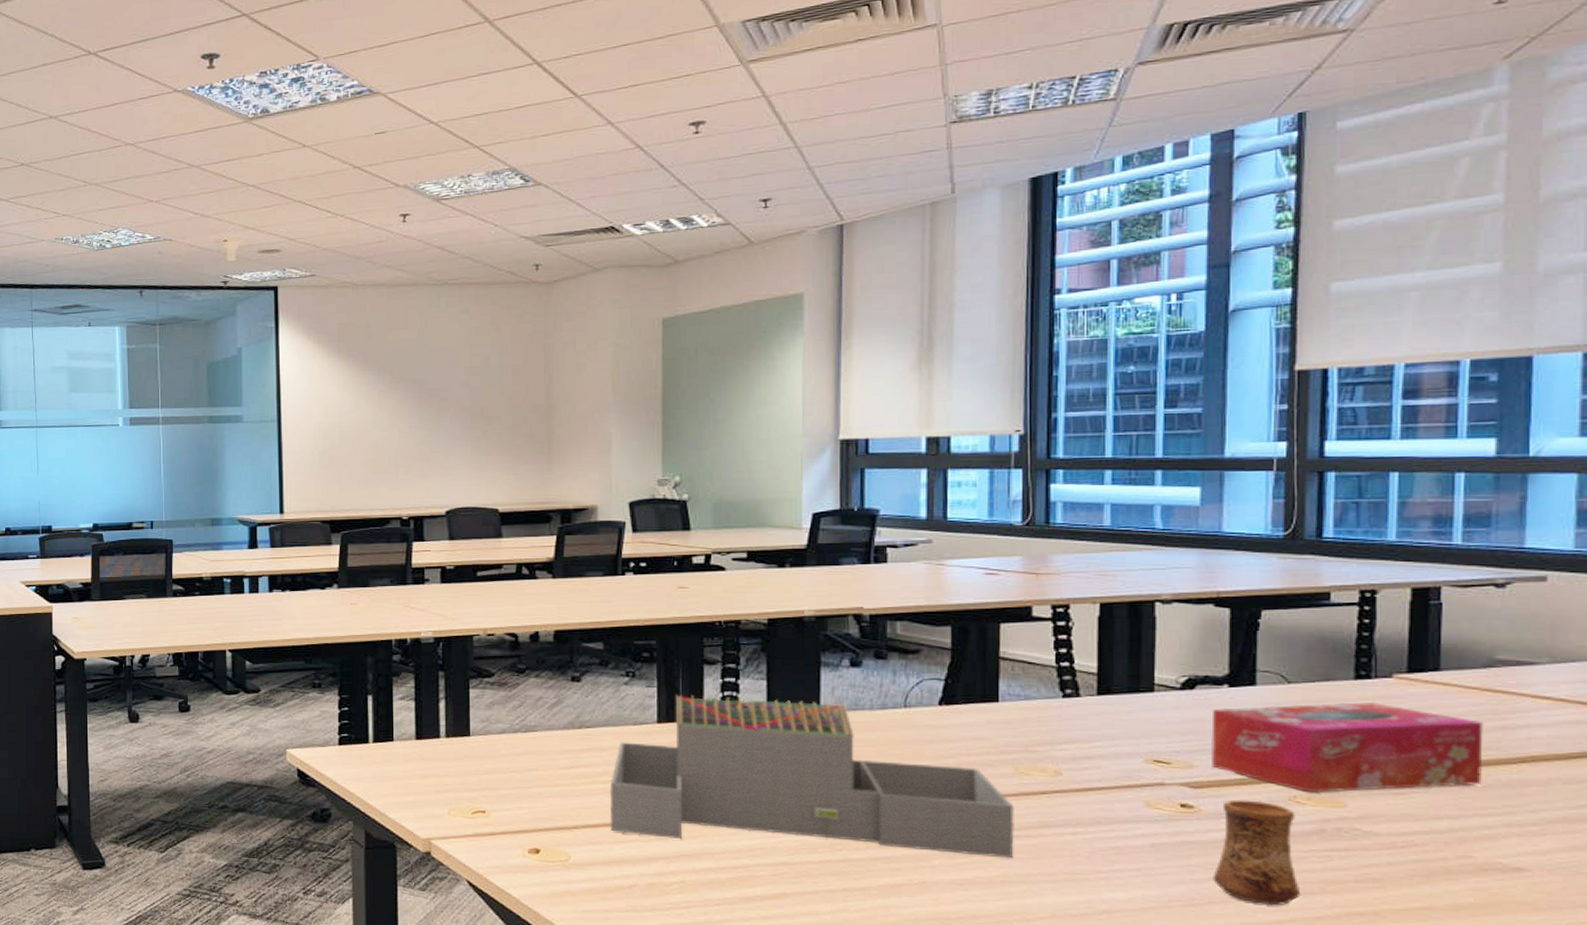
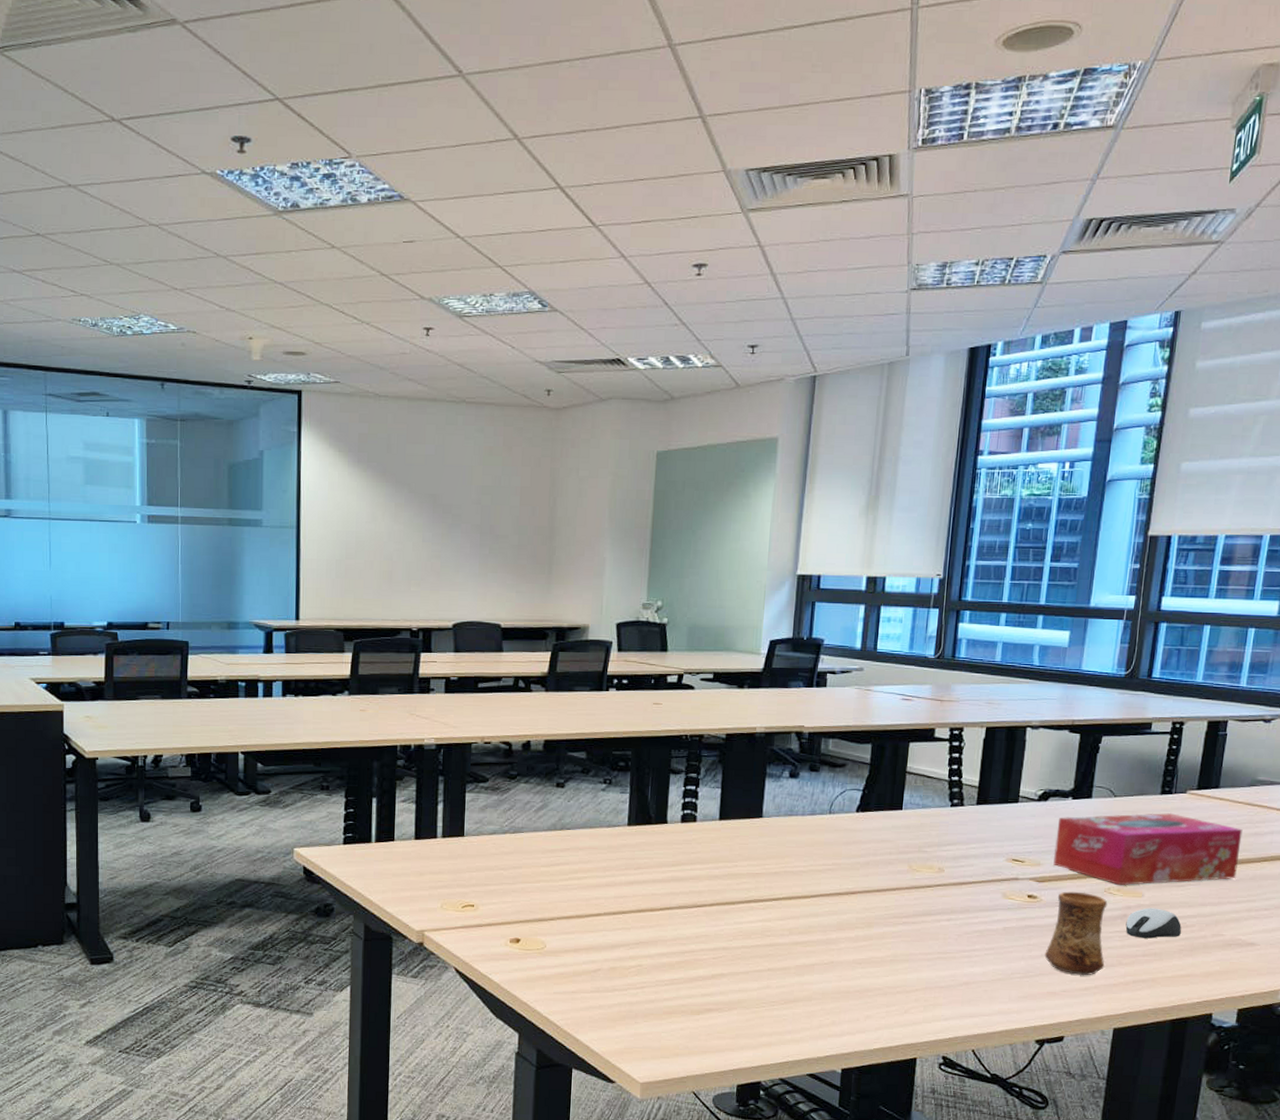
architectural model: present [611,694,1014,859] -> none [582,800,906,941]
computer mouse: none [1325,821,1408,860] -> present [1125,908,1182,939]

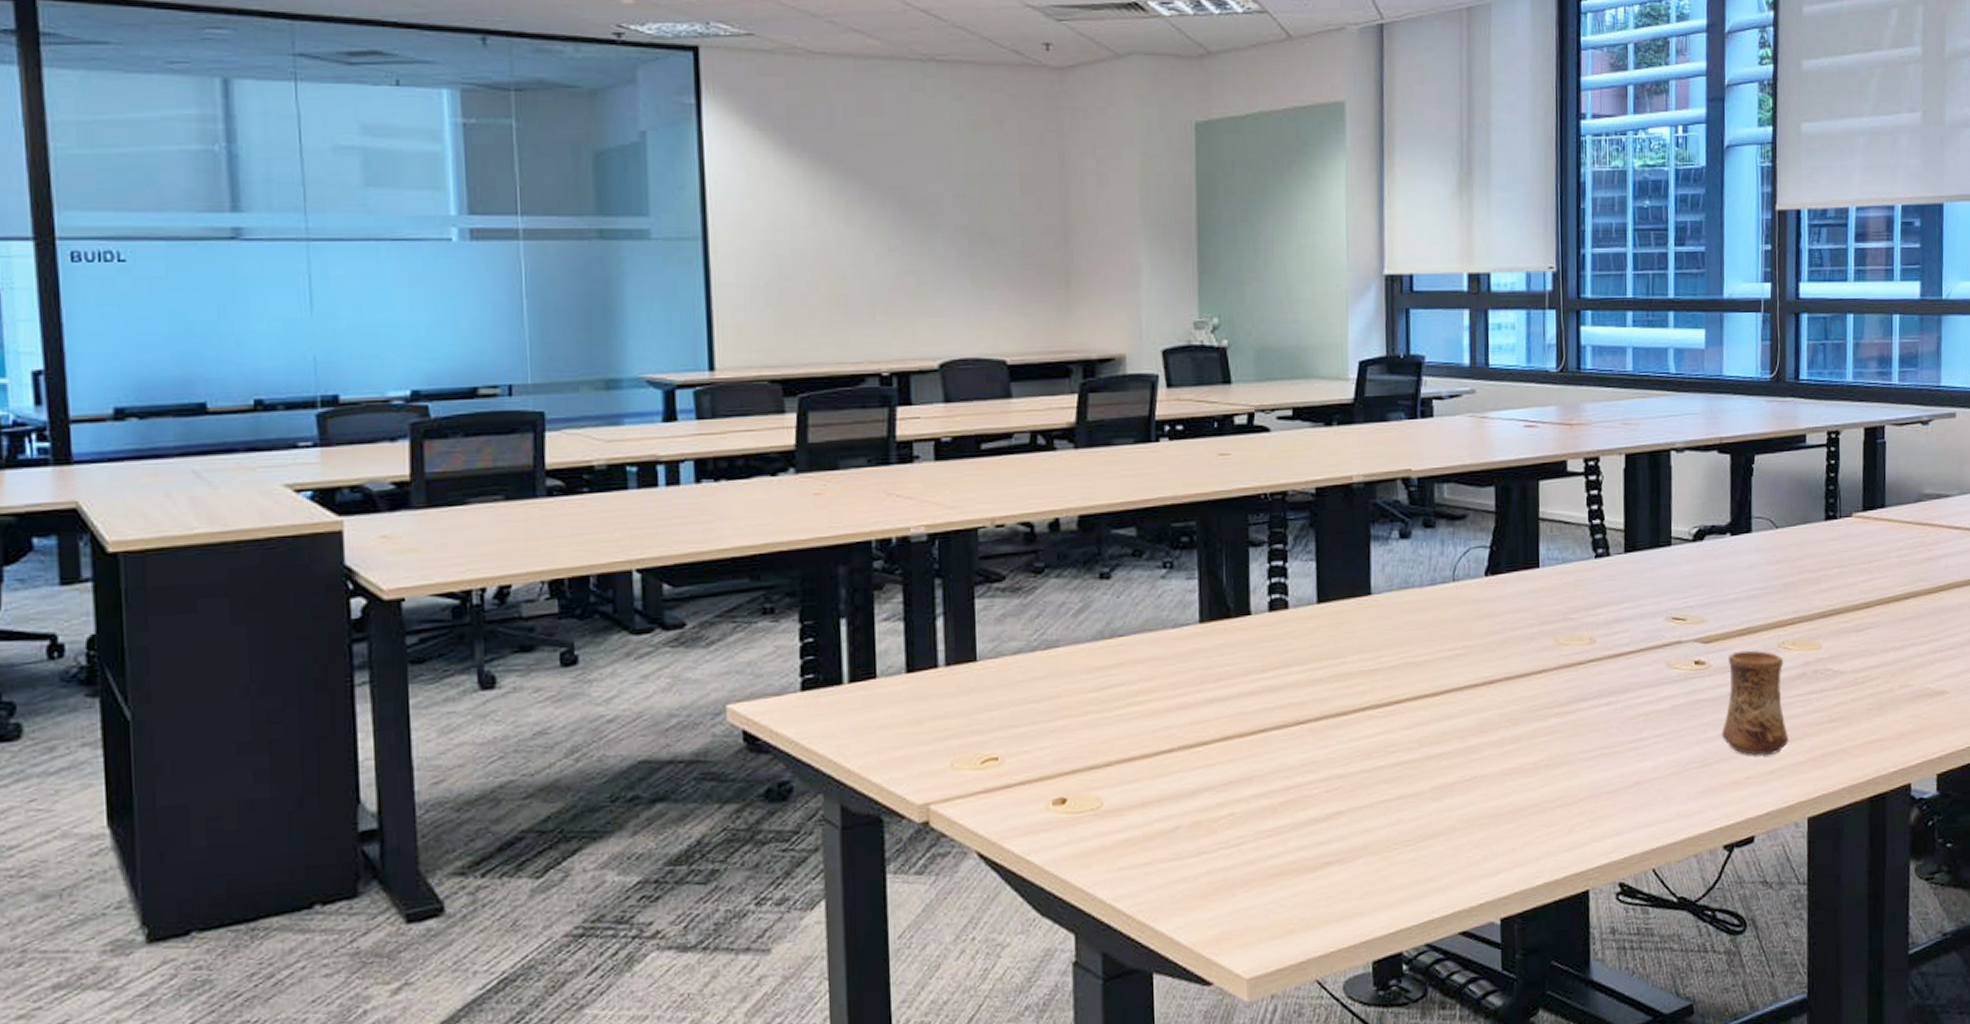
tissue box: present [1053,813,1243,885] -> none [1717,542,1916,637]
computer mouse: present [1125,908,1182,939] -> none [1806,660,1866,701]

